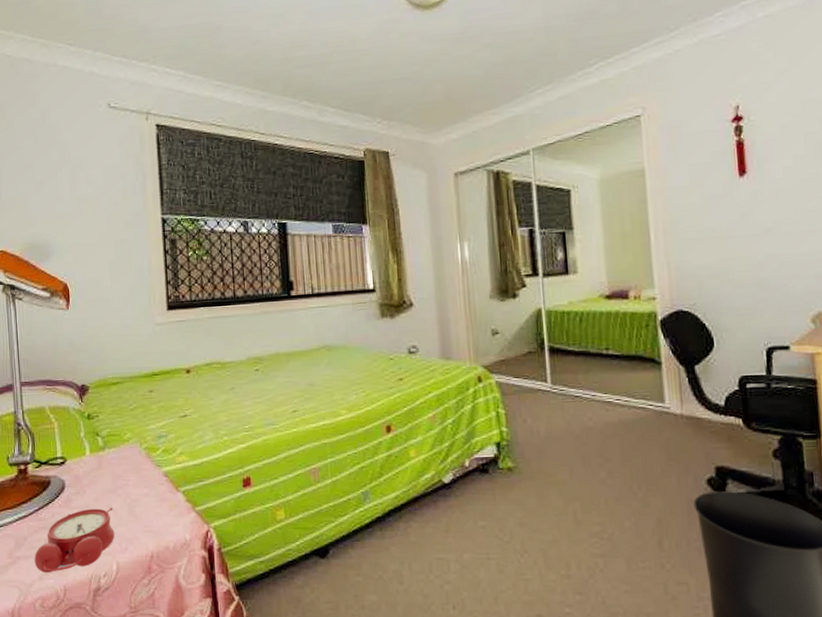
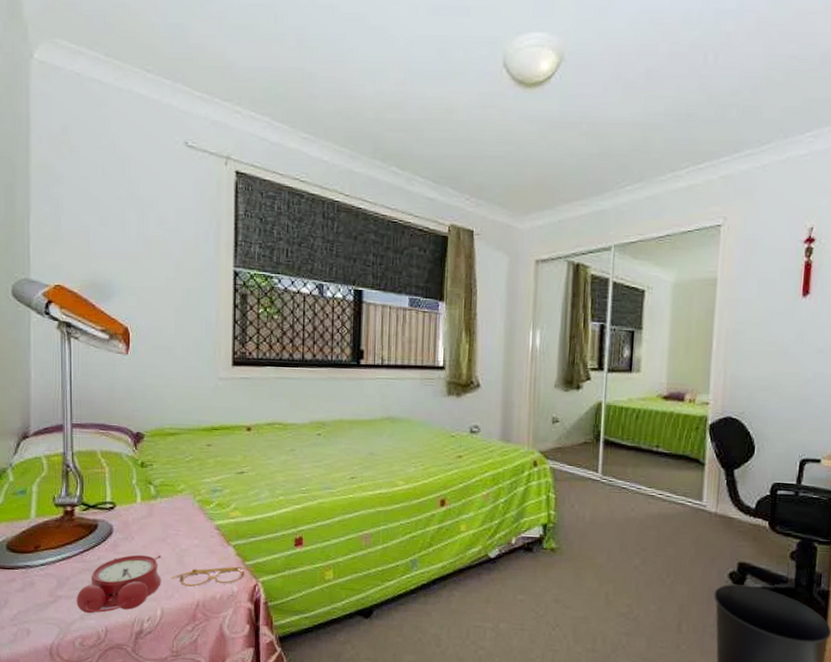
glasses: none [123,513,206,537] -> present [170,566,255,587]

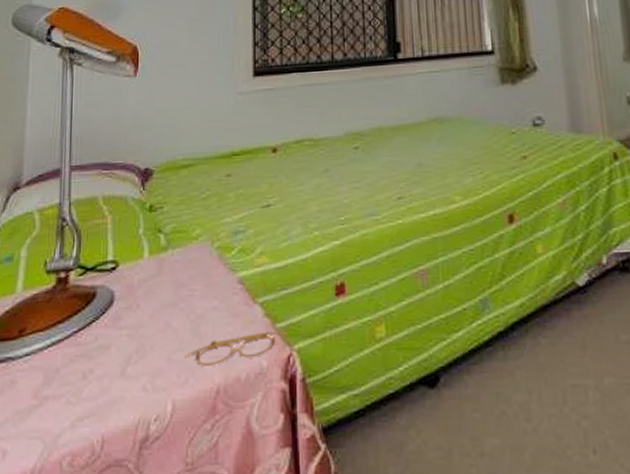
alarm clock: present [76,554,161,614] -> none [66,325,173,419]

